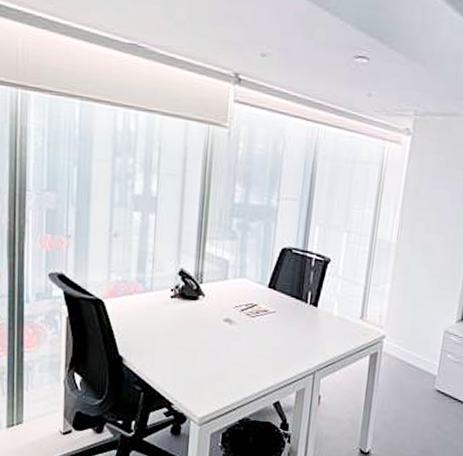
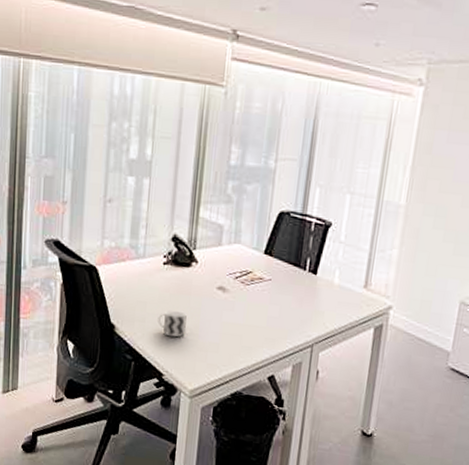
cup: none [166,341,195,368] -> present [157,310,187,337]

